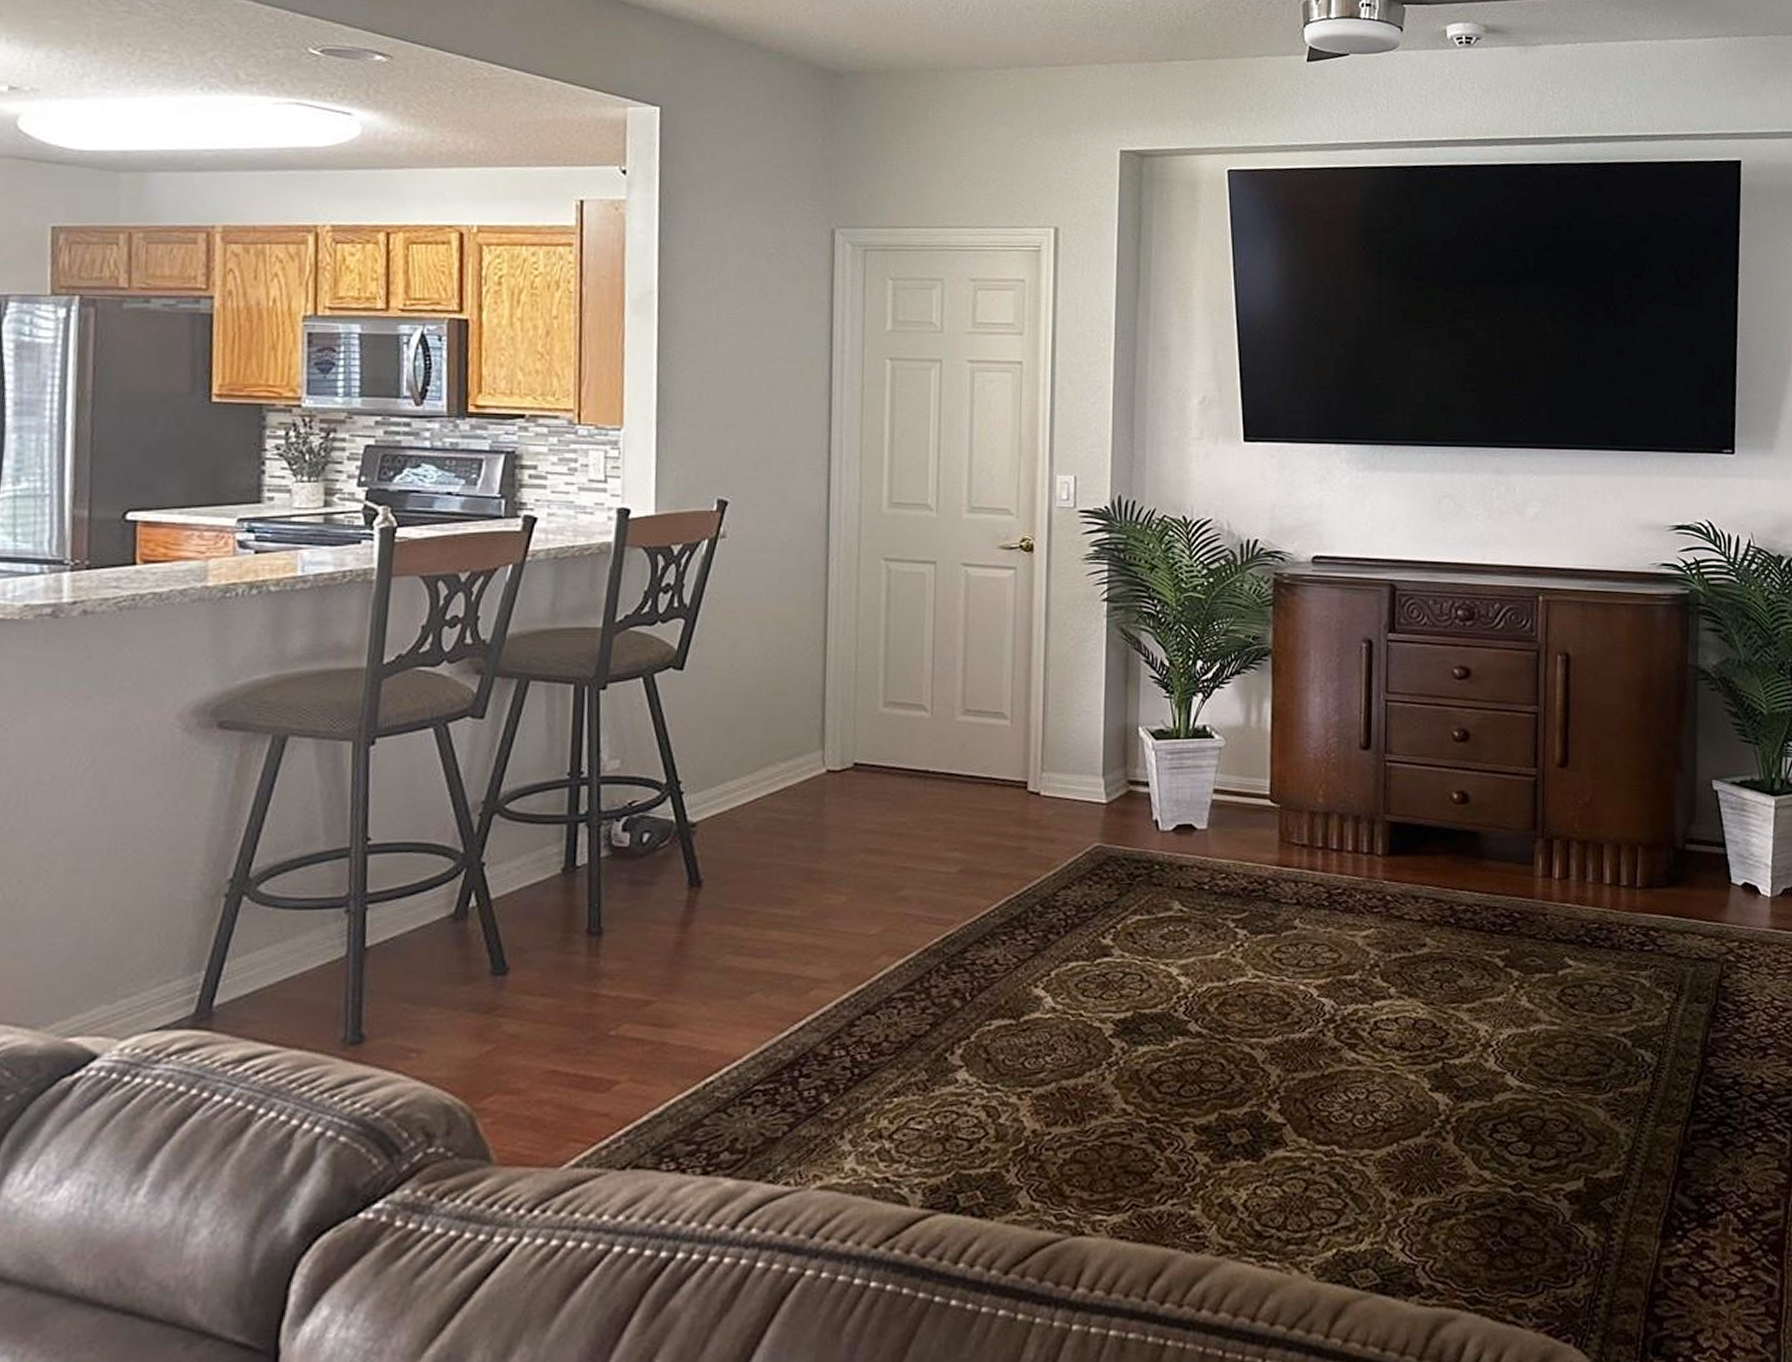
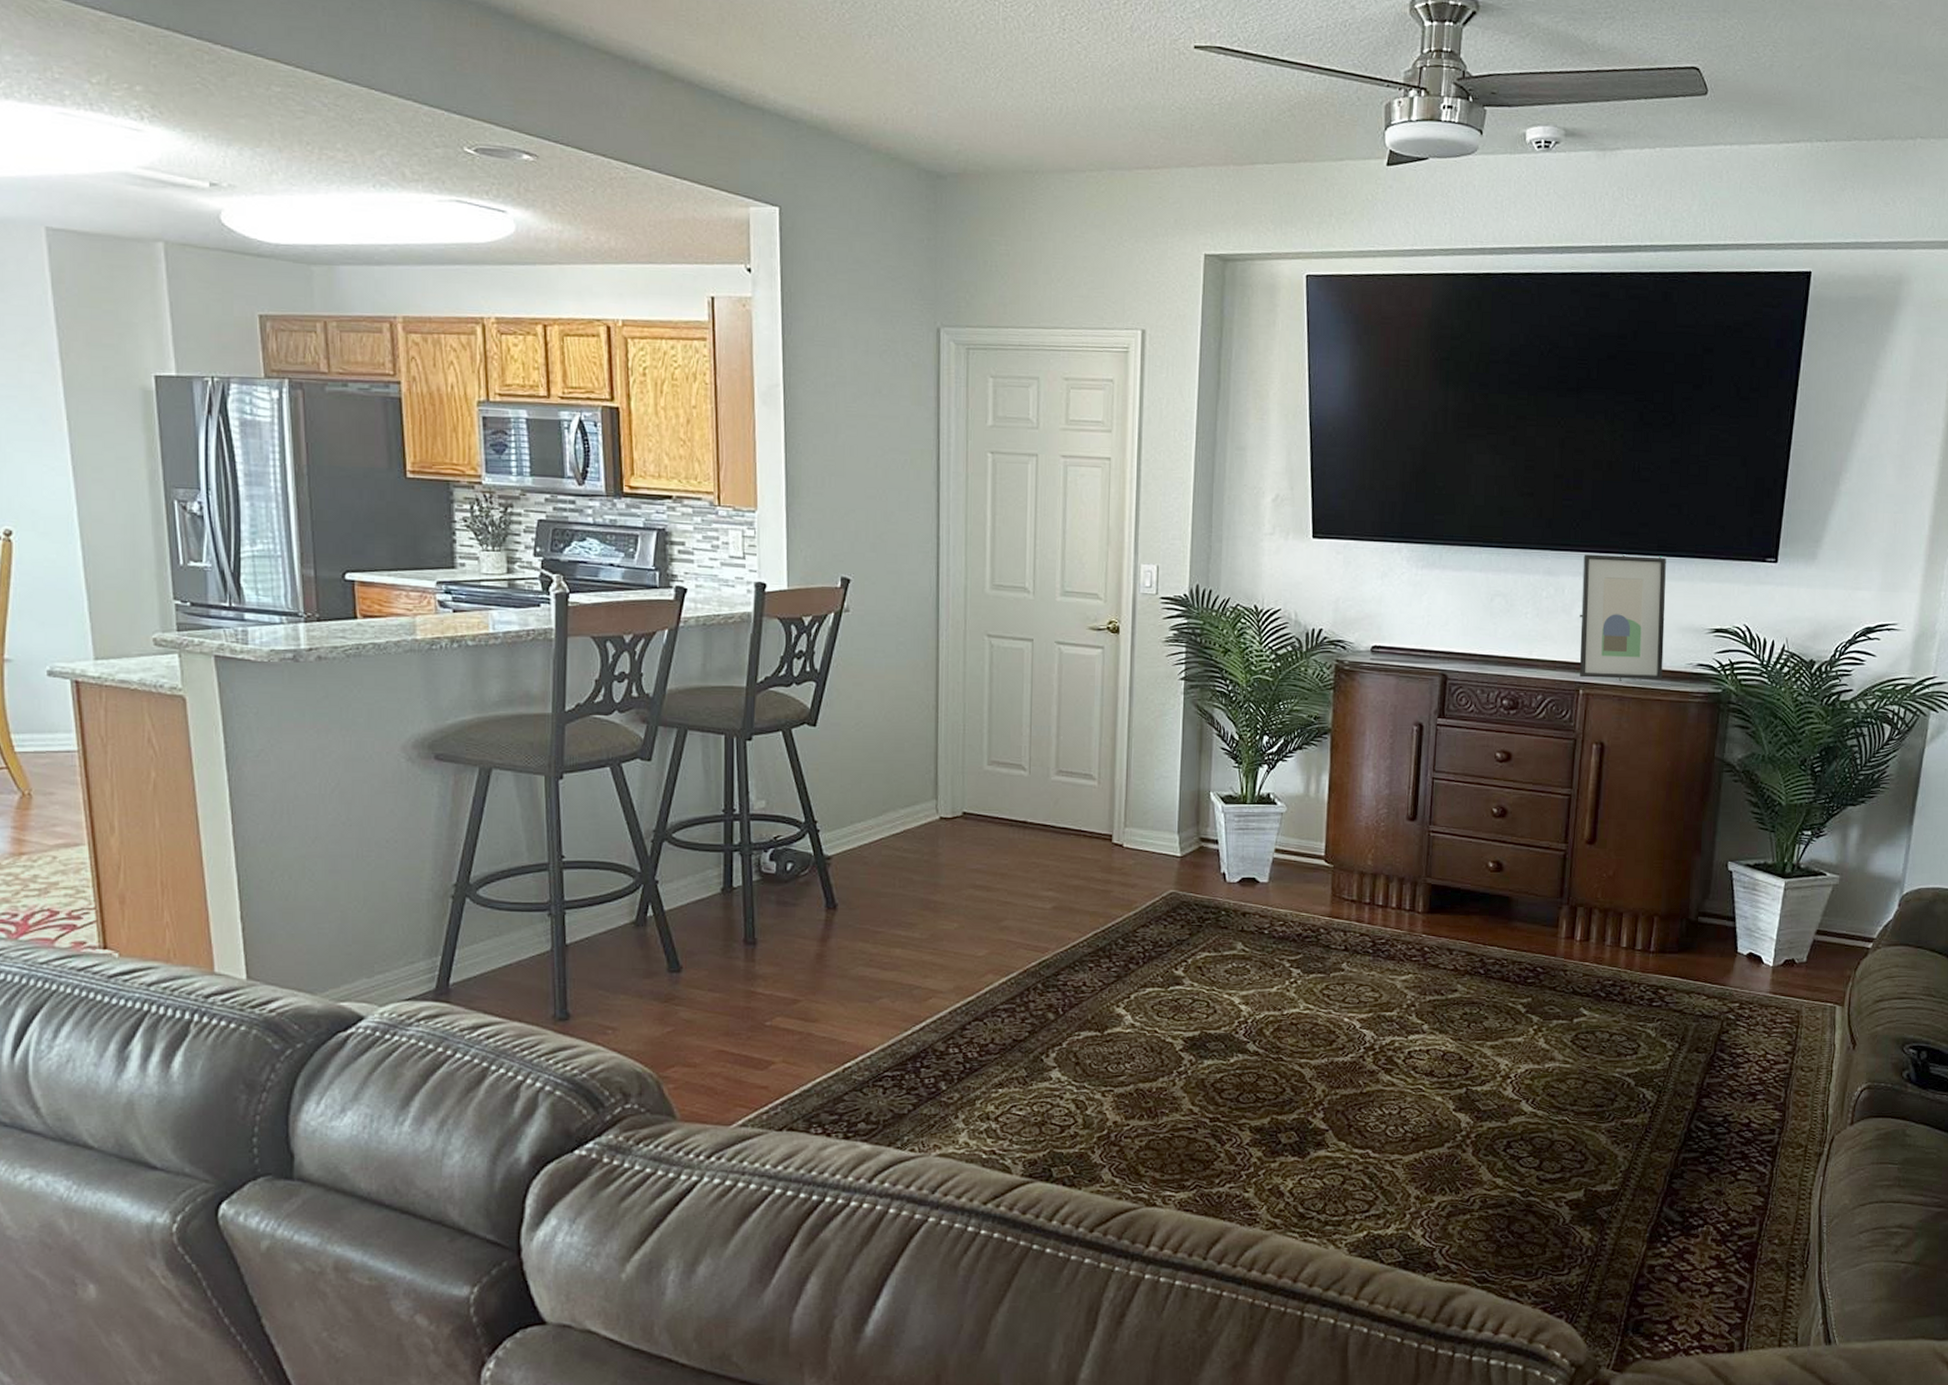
picture frame: none [1533,449,1626,585] -> present [1580,554,1666,681]

